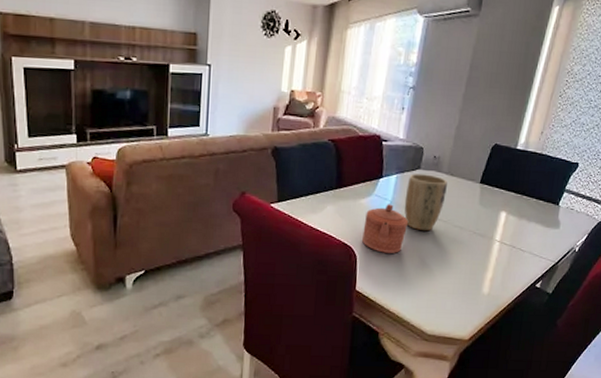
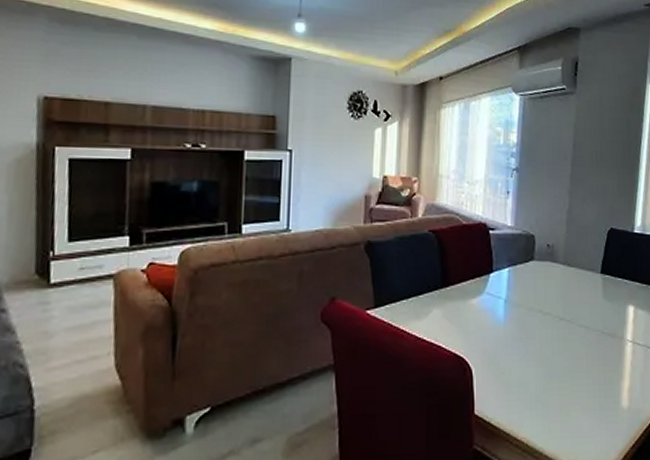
teapot: present [362,204,408,253] -> none [477,303,527,364]
plant pot: present [404,173,447,232] -> none [520,266,566,334]

